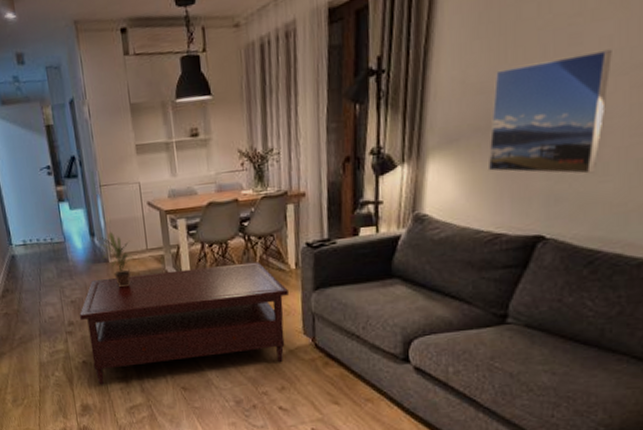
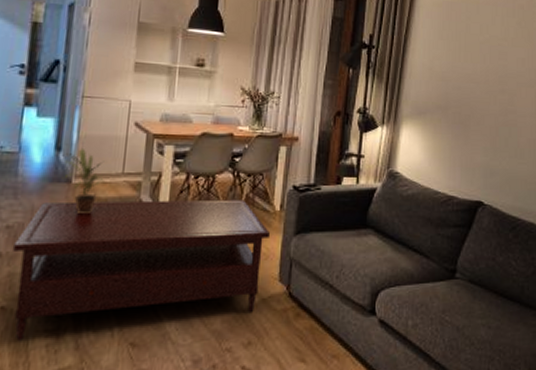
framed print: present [487,49,612,175] -> none [445,66,524,156]

